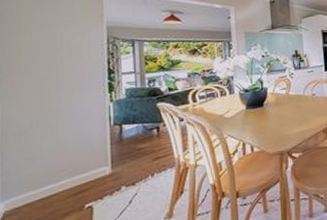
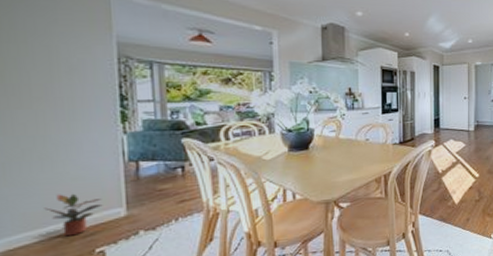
potted plant: none [45,155,92,195] -> present [44,193,103,237]

